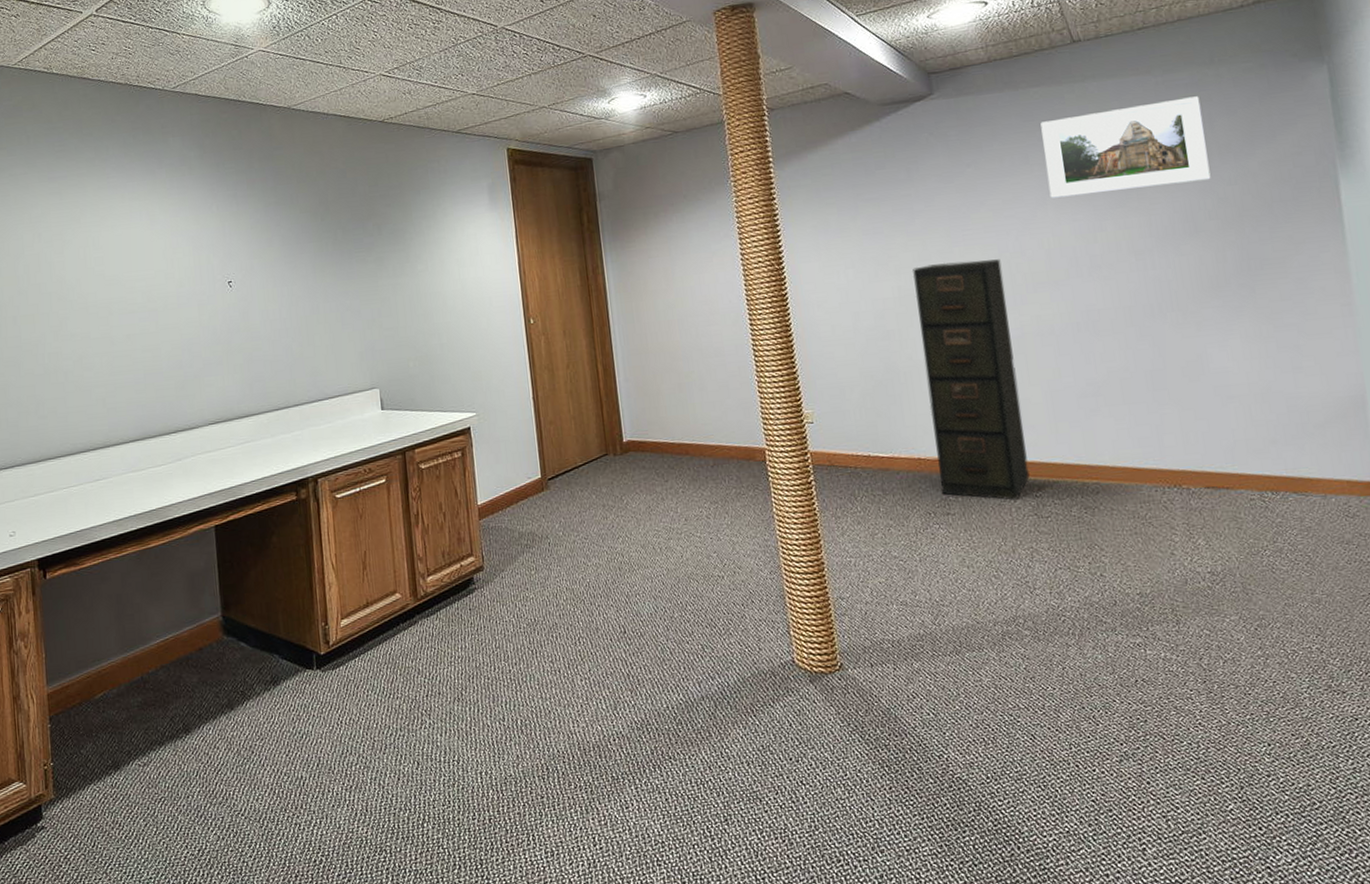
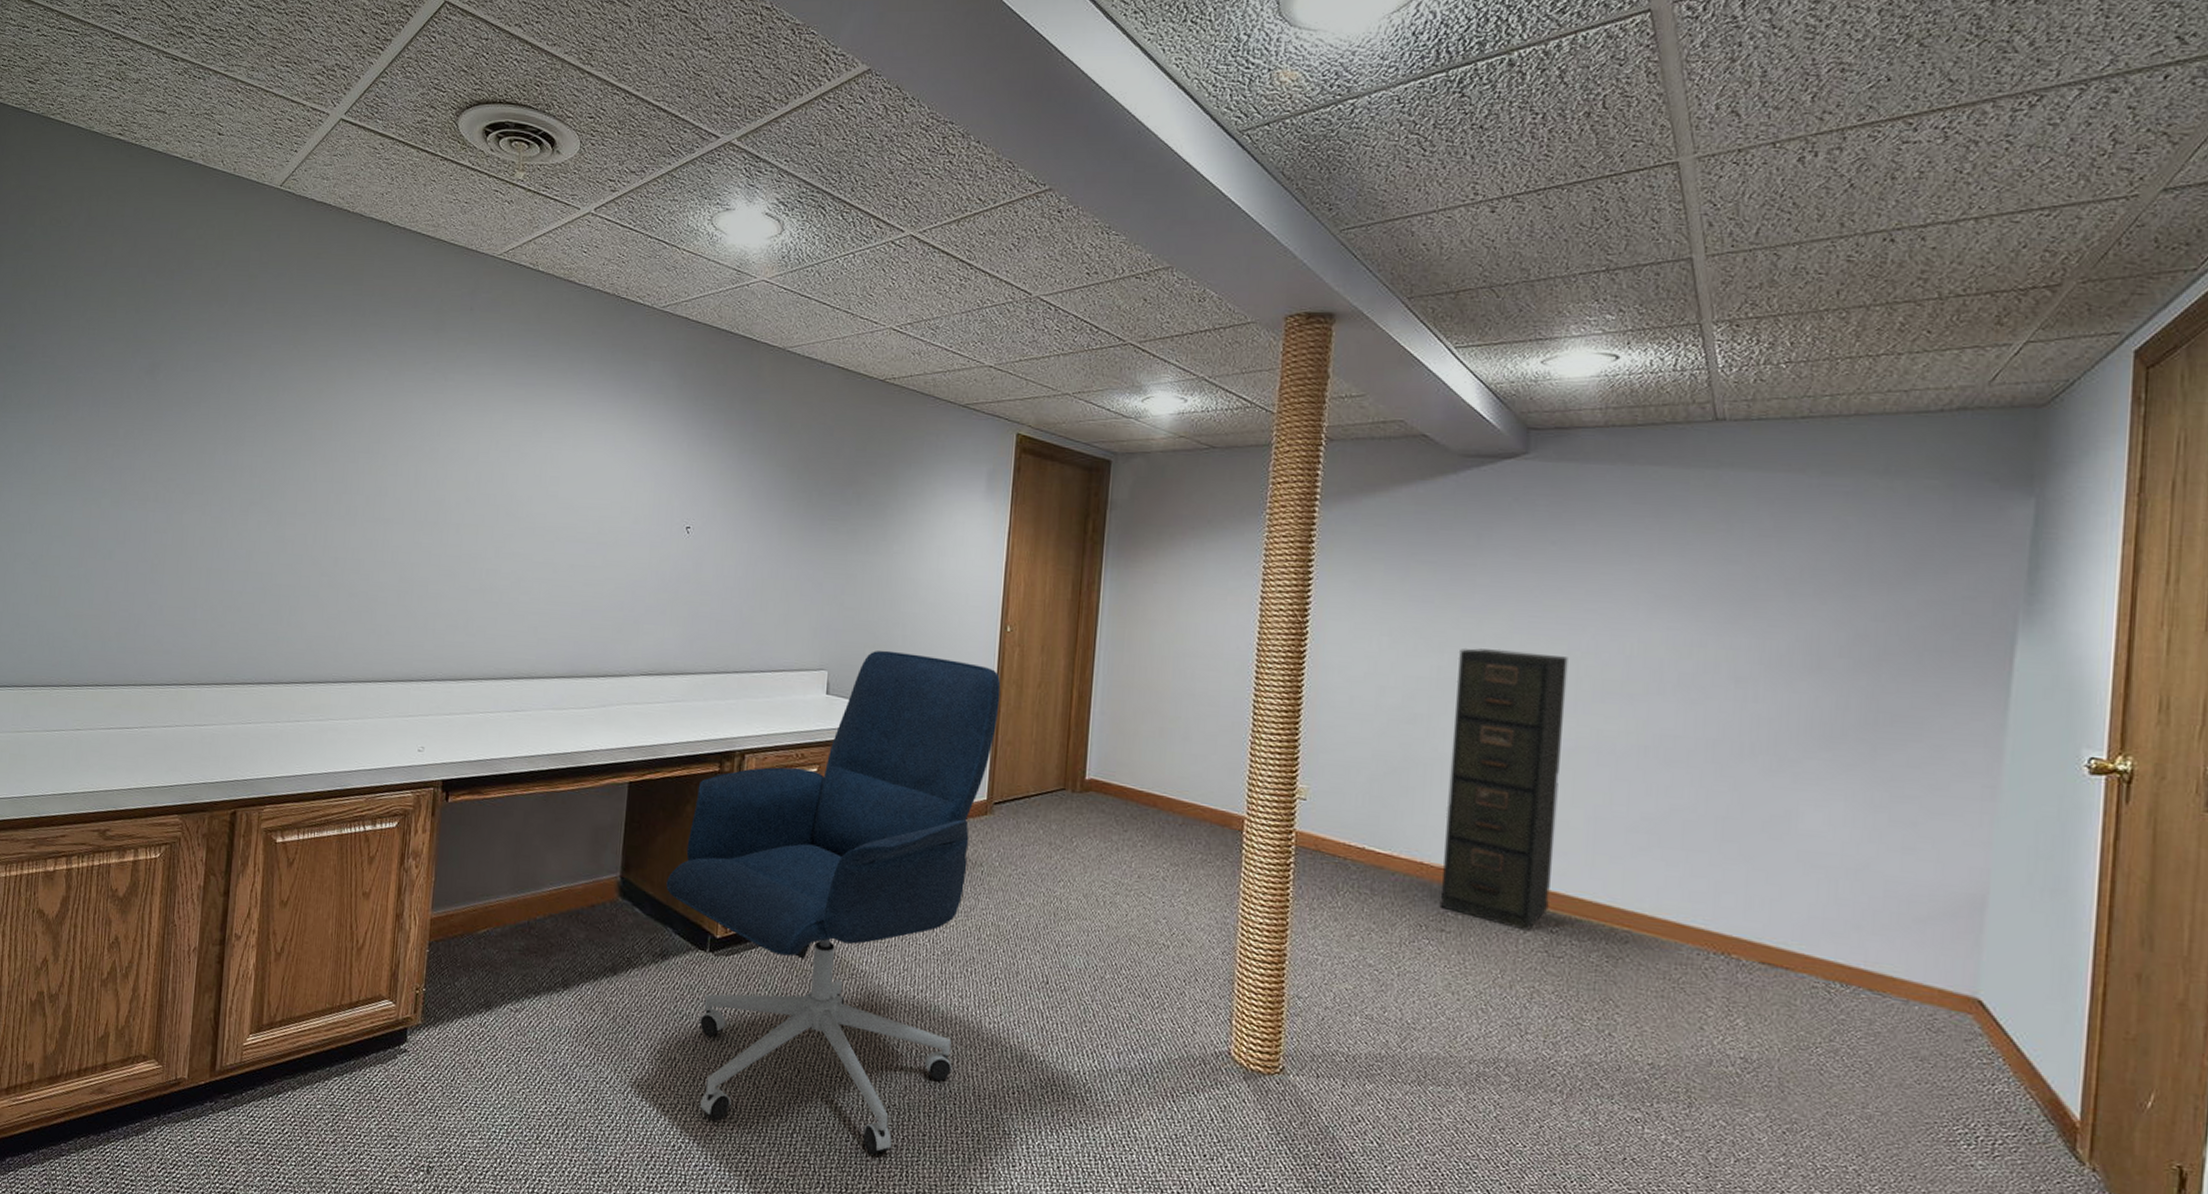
office chair: none [265,357,557,828] -> present [666,650,1001,1155]
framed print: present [1040,96,1211,198] -> none [1645,507,1861,610]

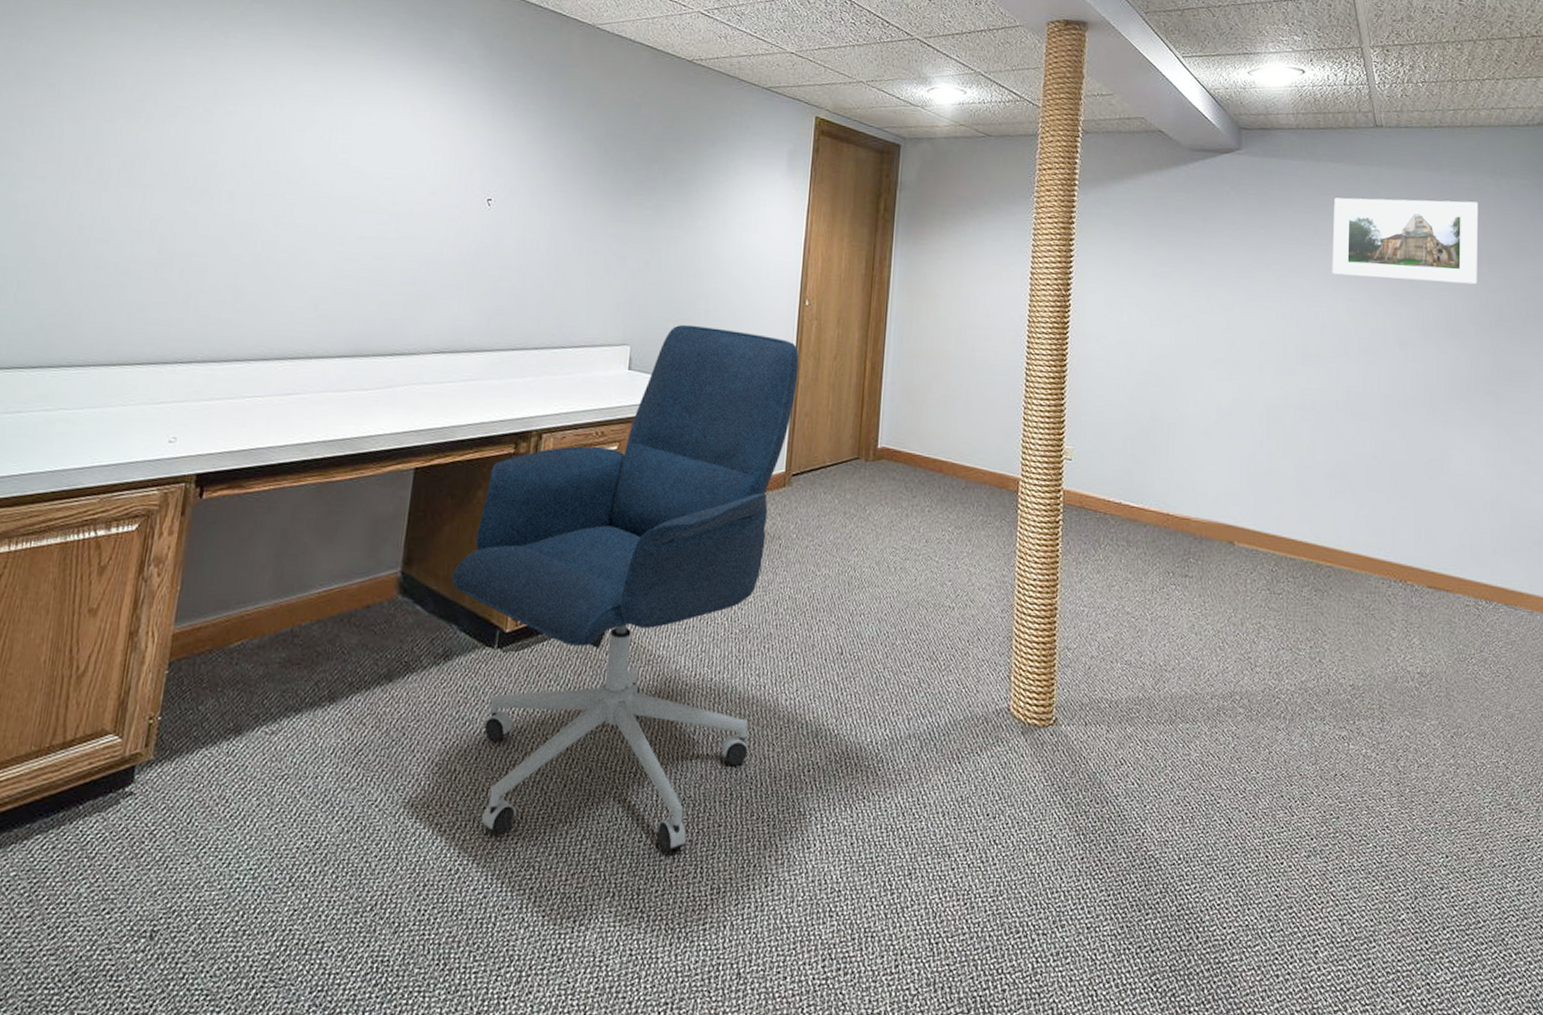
filing cabinet: present [1439,648,1568,931] -> none [1183,318,1277,572]
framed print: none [1645,507,1861,610] -> present [1332,197,1478,285]

